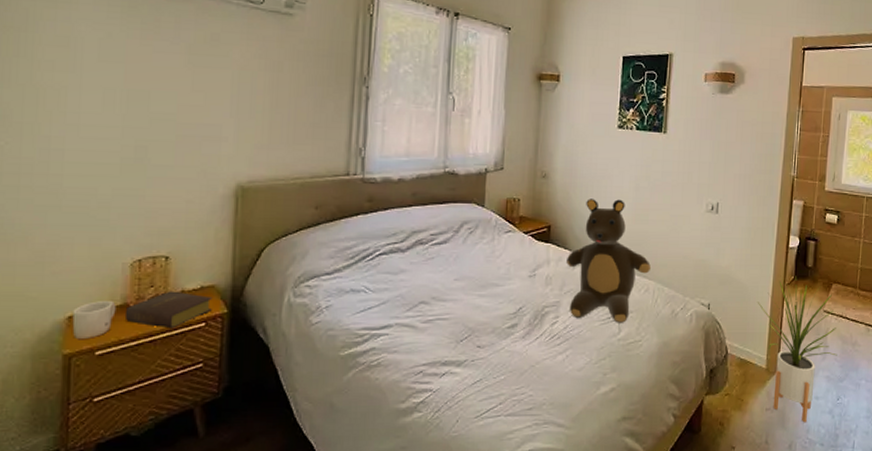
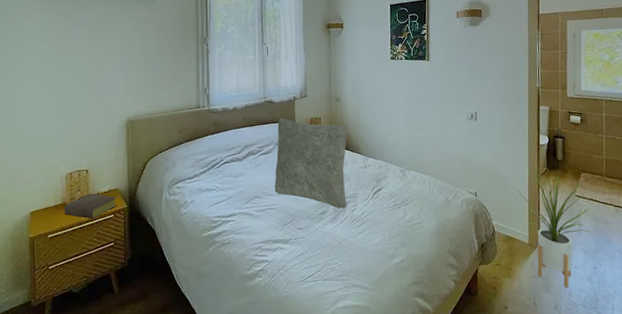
mug: present [72,301,116,340] -> none [33,201,59,228]
pillow: none [448,196,555,320] -> present [274,118,348,208]
teddy bear: present [567,199,652,323] -> none [359,114,426,209]

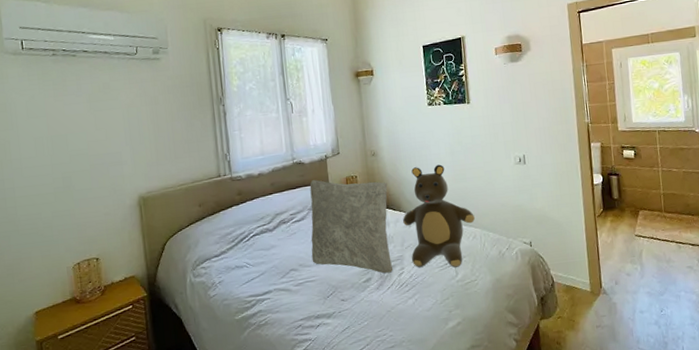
bible: present [64,193,117,219] -> none [74,283,135,313]
teddy bear: none [359,114,426,209] -> present [403,164,476,268]
house plant: present [516,167,591,288] -> none [573,208,654,335]

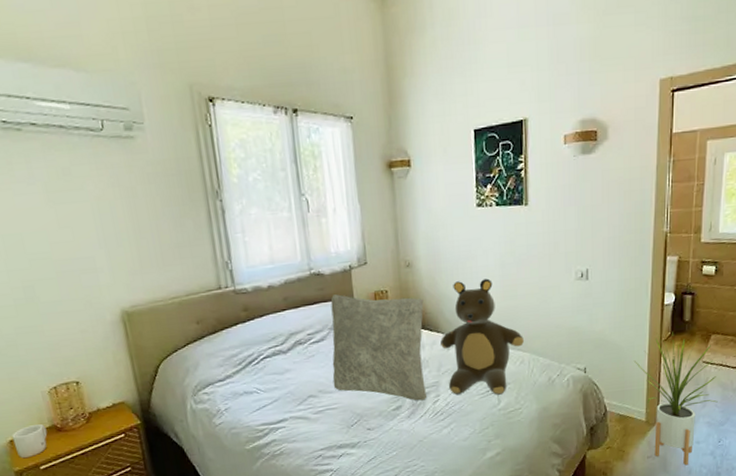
mug: none [38,297,68,329] -> present [12,424,48,459]
house plant: none [573,208,654,335] -> present [633,331,718,466]

